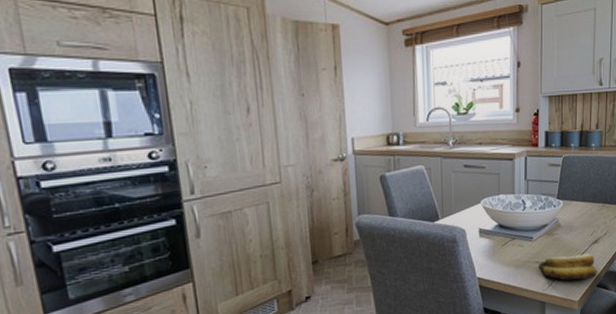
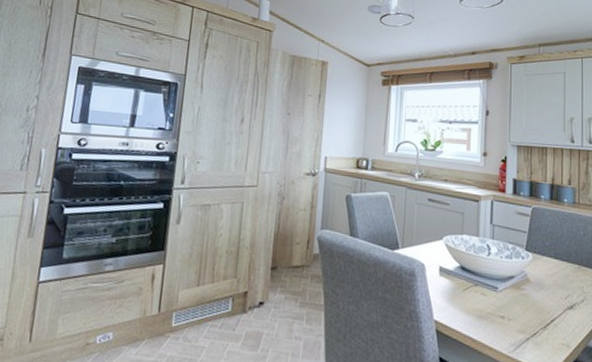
banana: present [539,253,598,281] -> none [504,314,575,351]

